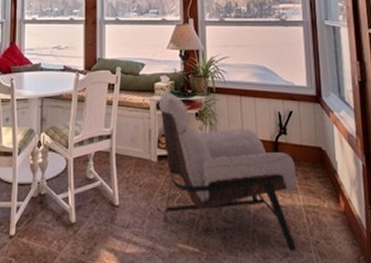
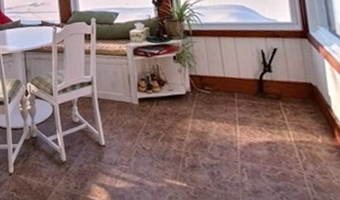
lounge chair: present [158,92,297,252] -> none [135,38,290,186]

